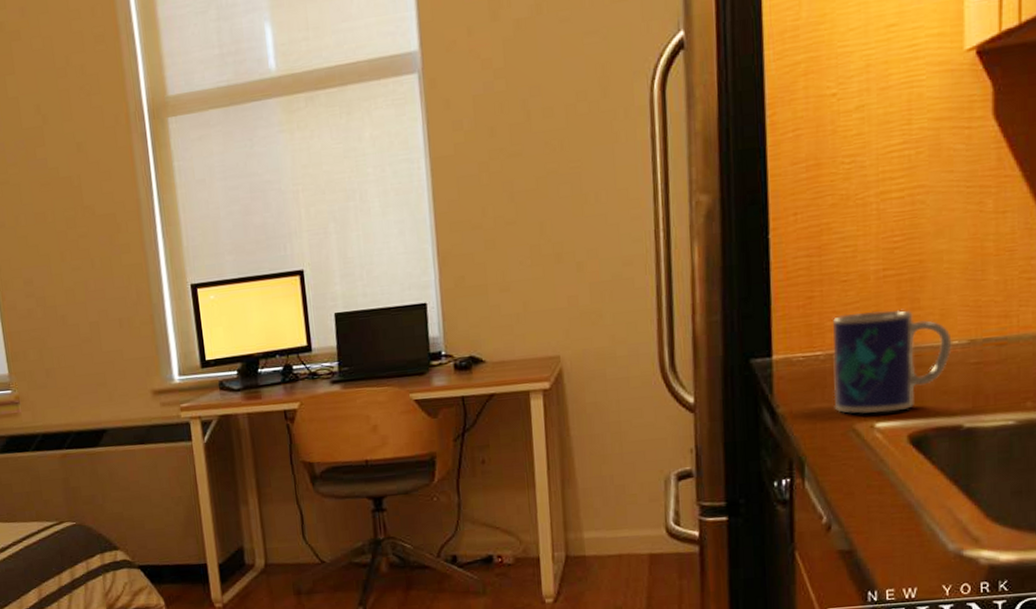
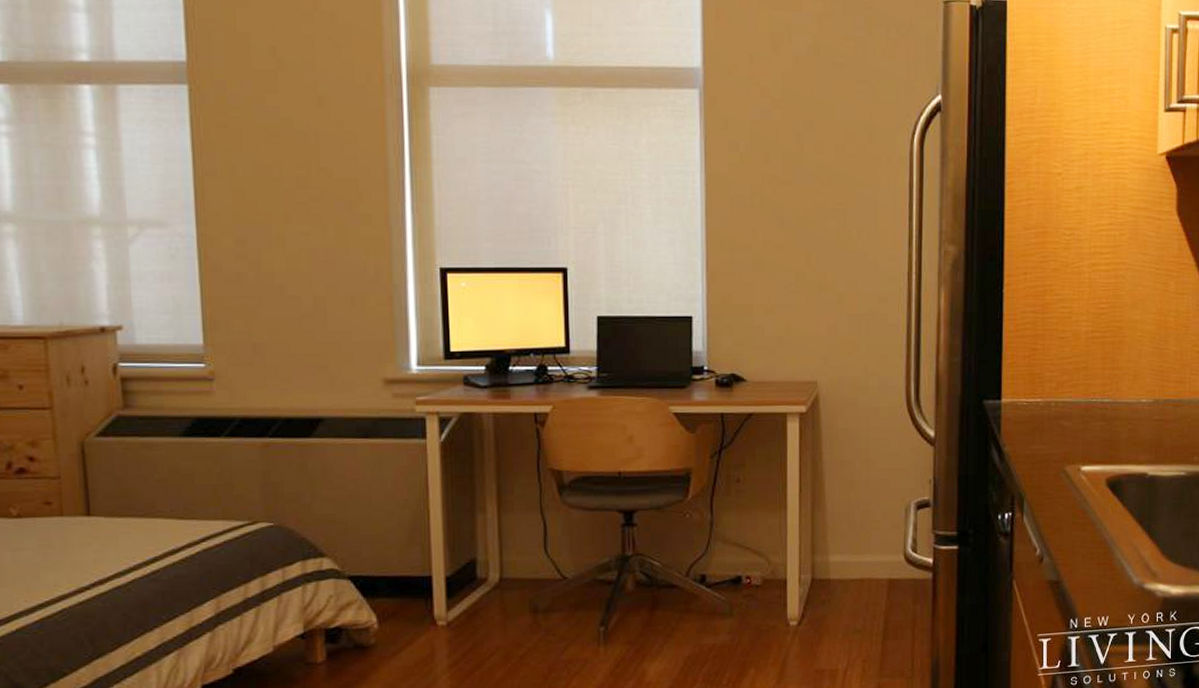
mug: present [833,309,952,414] -> none [1049,366,1141,458]

